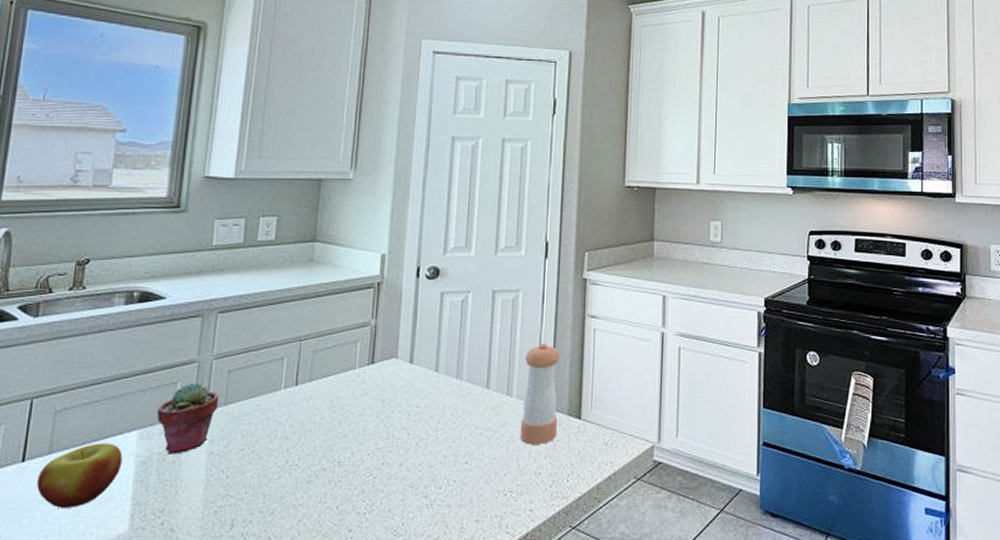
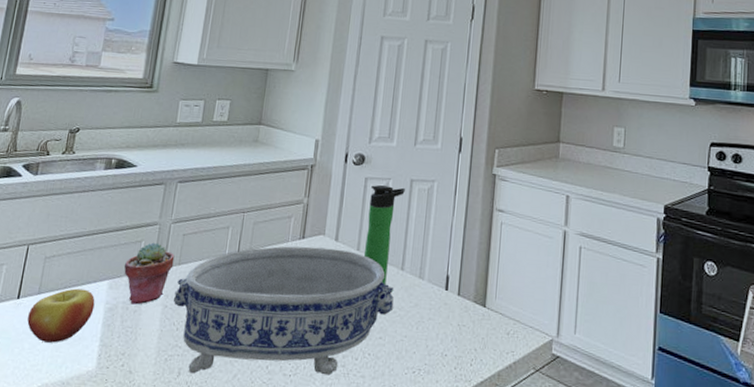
decorative bowl: none [220,372,480,524] -> present [173,246,394,376]
bottle: none [444,299,487,406] -> present [364,185,405,285]
pepper shaker: present [521,343,560,444] -> none [430,232,469,328]

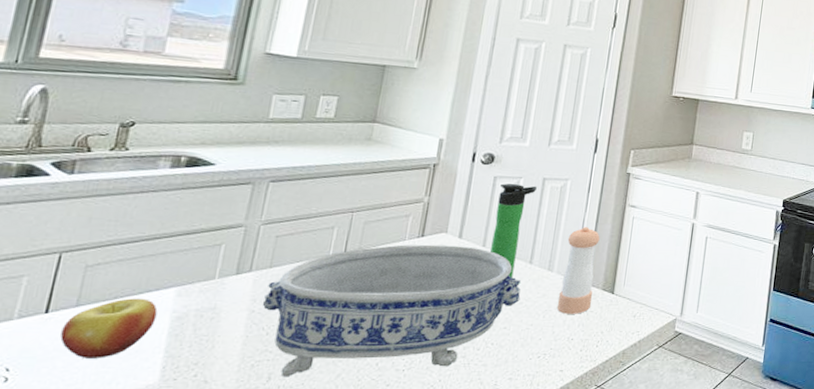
potted succulent: present [124,242,175,305] -> none [197,245,265,311]
pepper shaker: none [430,232,469,328] -> present [557,227,600,314]

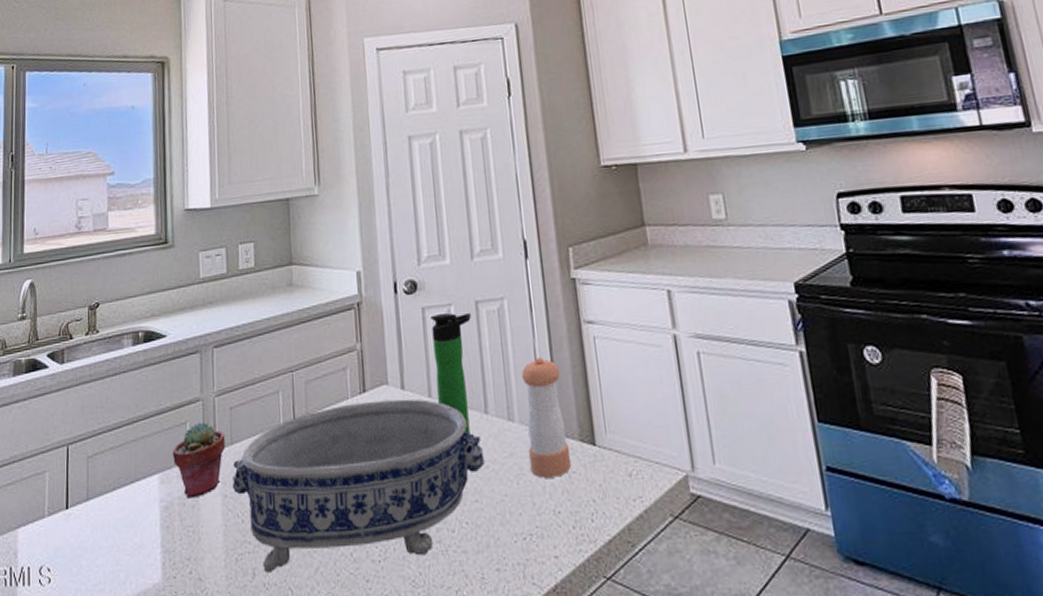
apple: present [60,298,158,358] -> none [81,488,149,556]
potted succulent: none [197,245,265,311] -> present [172,422,226,499]

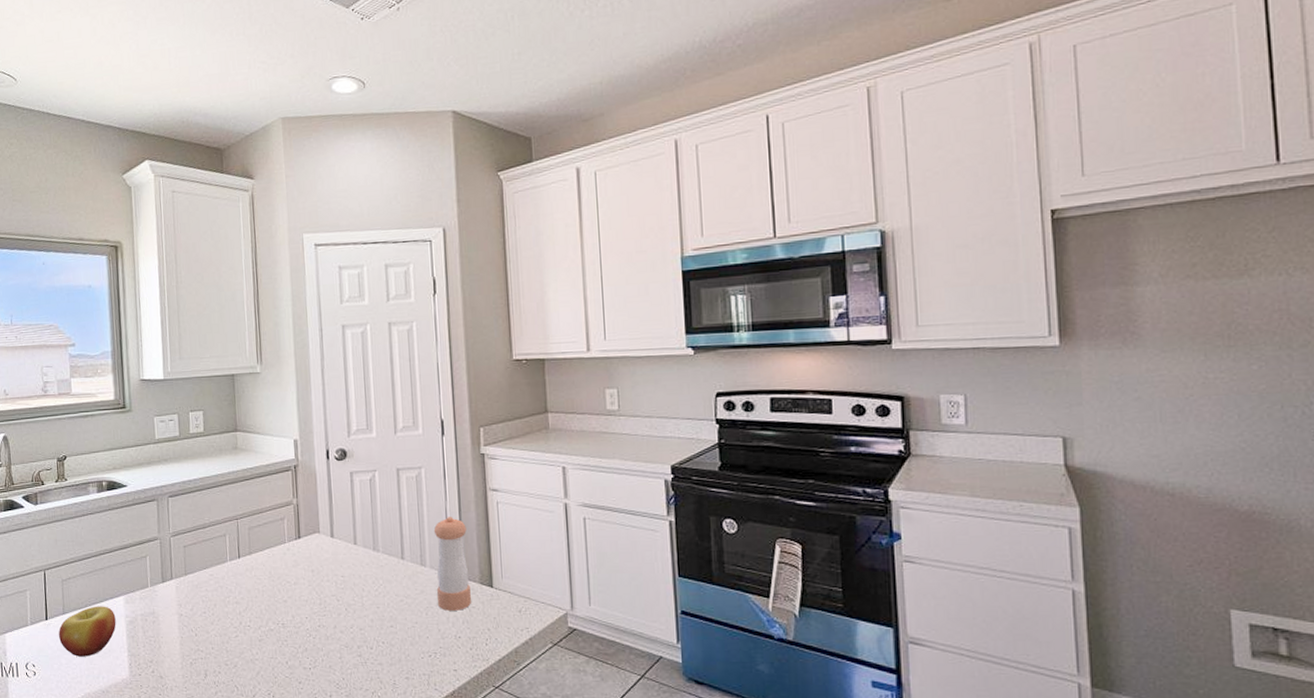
apple: none [81,488,149,556] -> present [59,606,116,657]
potted succulent: present [172,422,226,499] -> none [134,556,181,616]
decorative bowl: present [232,398,486,573] -> none [186,545,400,674]
bottle: present [431,312,471,435] -> none [358,477,393,576]

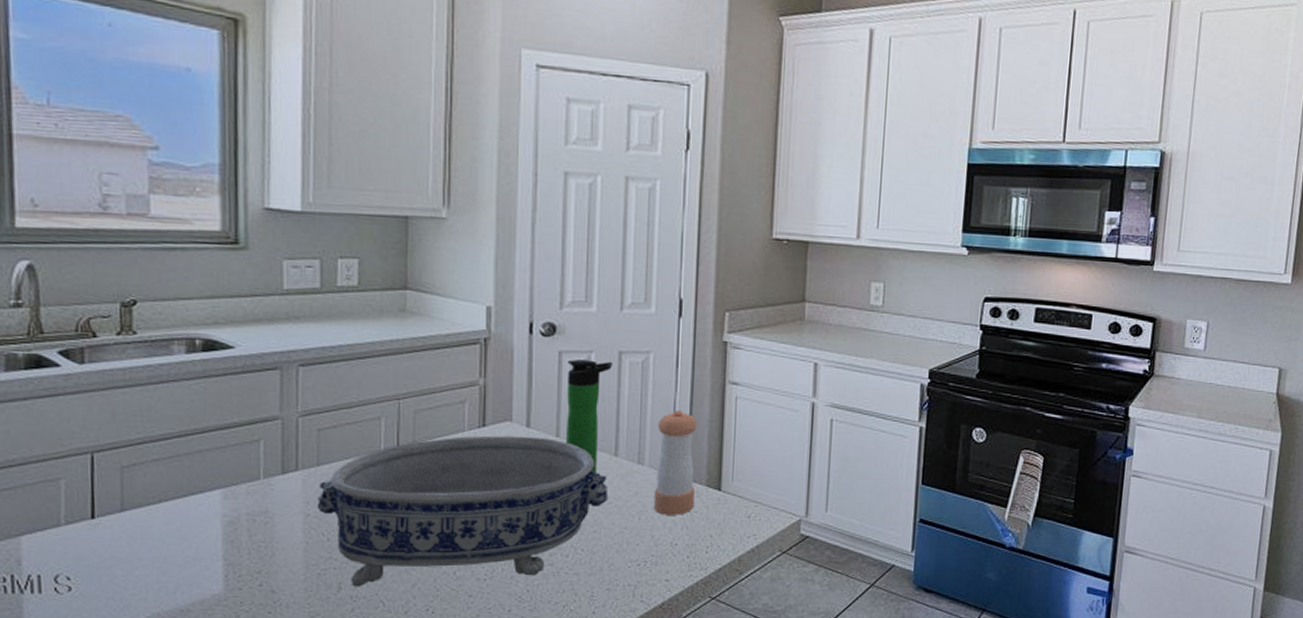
apple: present [59,606,116,657] -> none [113,502,207,567]
decorative bowl: none [186,545,400,674] -> present [316,435,609,587]
bottle: none [358,477,393,576] -> present [566,359,612,474]

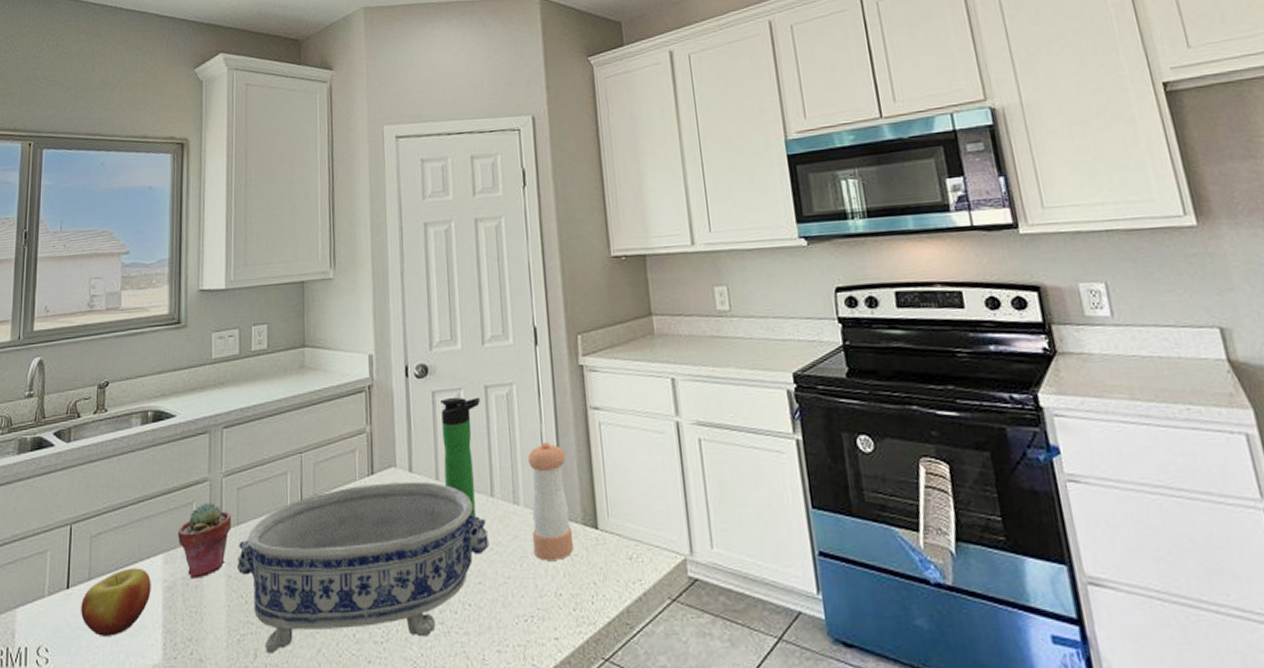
apple: none [113,502,207,567] -> present [81,568,151,636]
potted succulent: none [239,441,310,515] -> present [177,502,232,579]

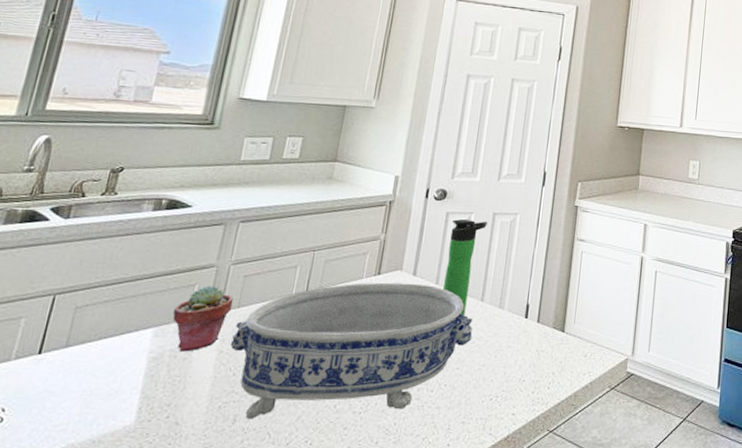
apple: present [81,568,151,636] -> none [50,339,137,399]
pepper shaker: present [527,442,573,560] -> none [509,262,550,354]

